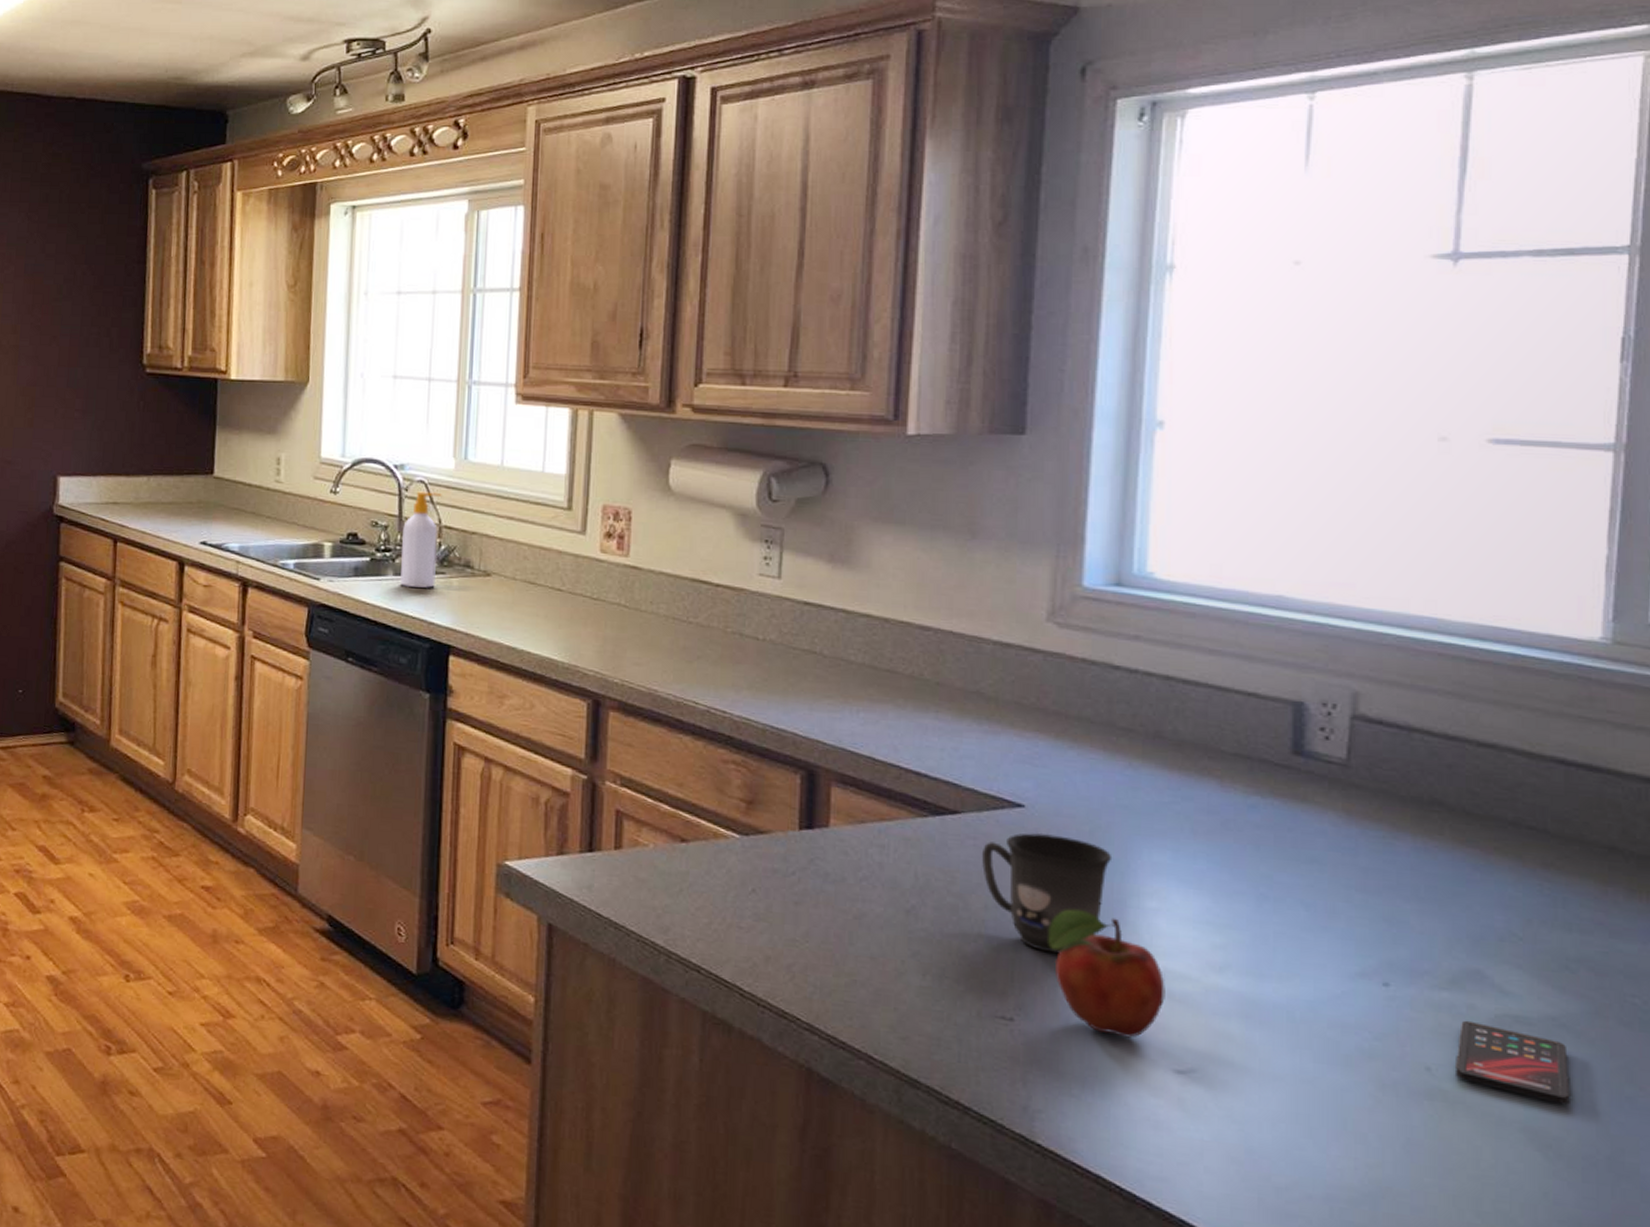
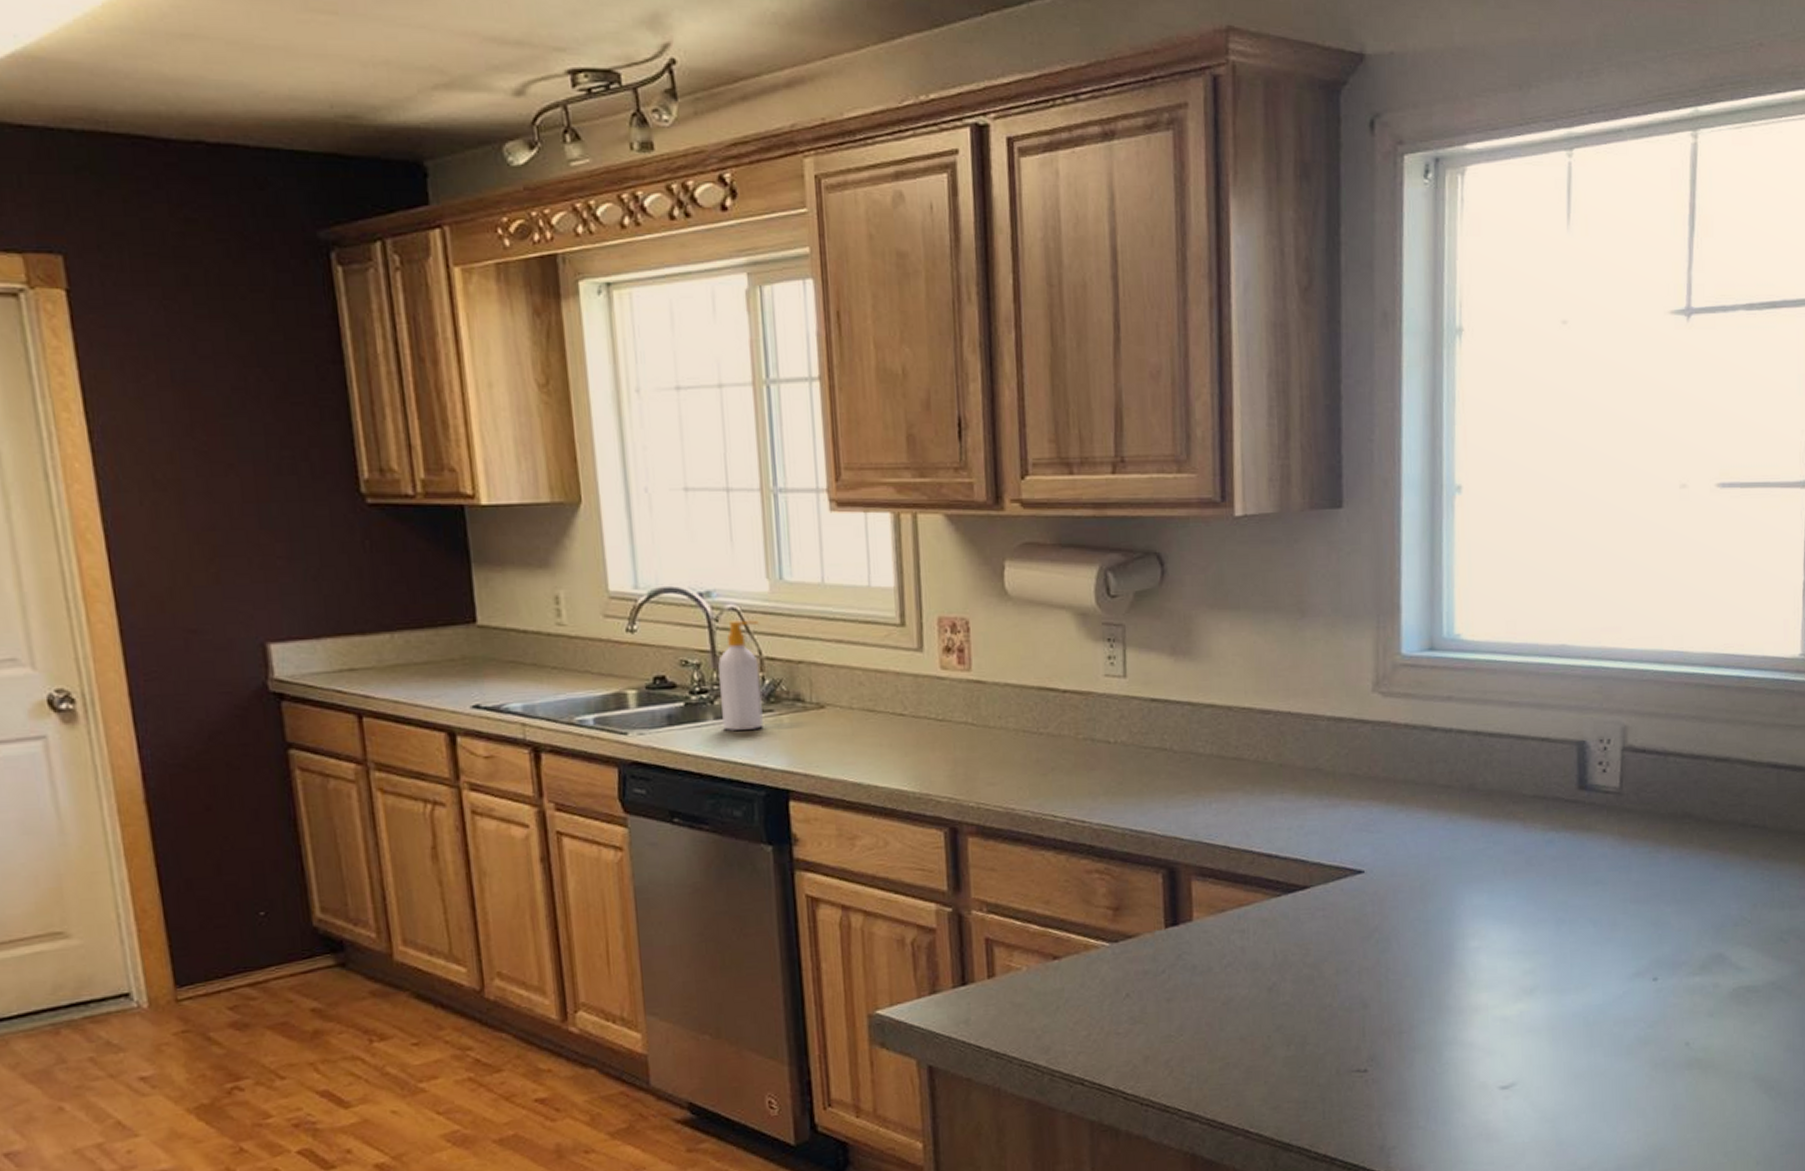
mug: present [981,832,1113,954] -> none [1330,894,1441,1004]
fruit: present [1048,909,1165,1038] -> none [1391,960,1489,1067]
smartphone: present [1456,1020,1570,1105] -> none [1706,997,1785,1052]

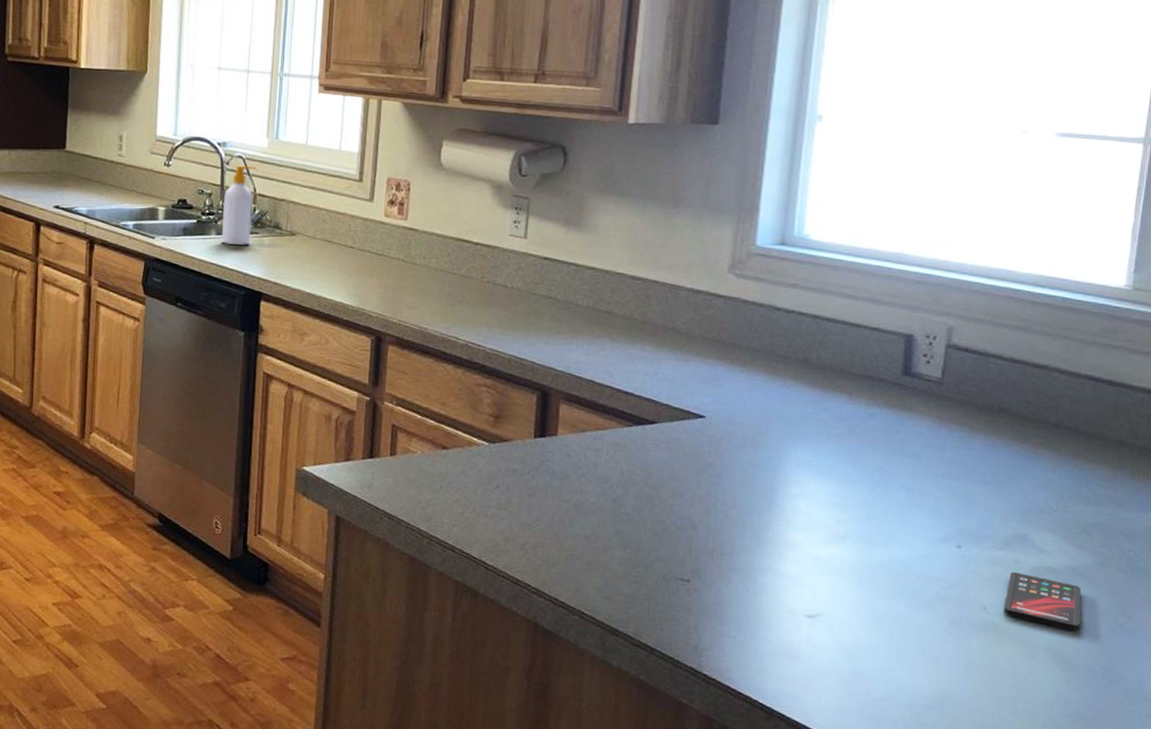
smartphone: none [1706,997,1785,1052] -> present [1004,571,1082,631]

